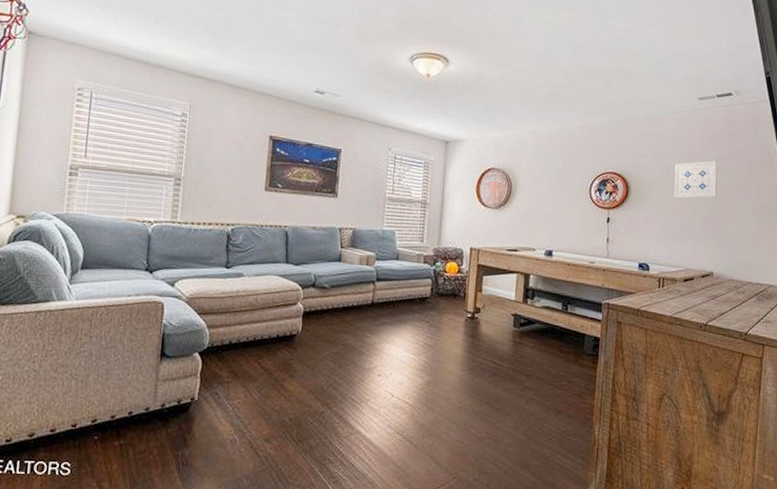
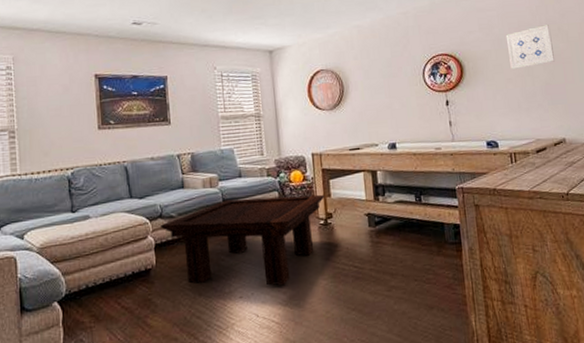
coffee table: none [311,279,476,370] -> present [160,194,325,286]

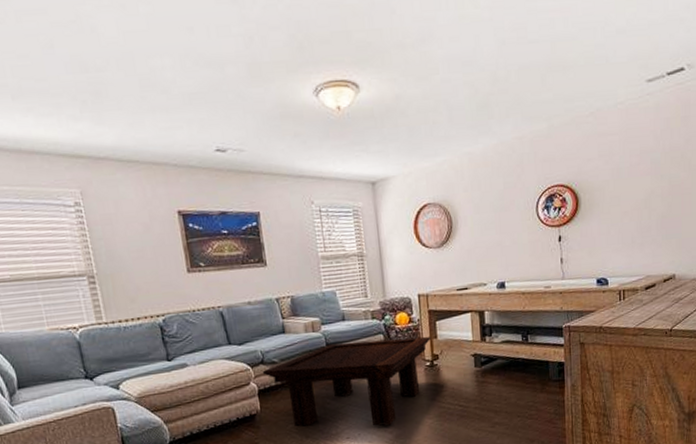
wall art: present [505,25,555,69] -> none [626,151,674,201]

